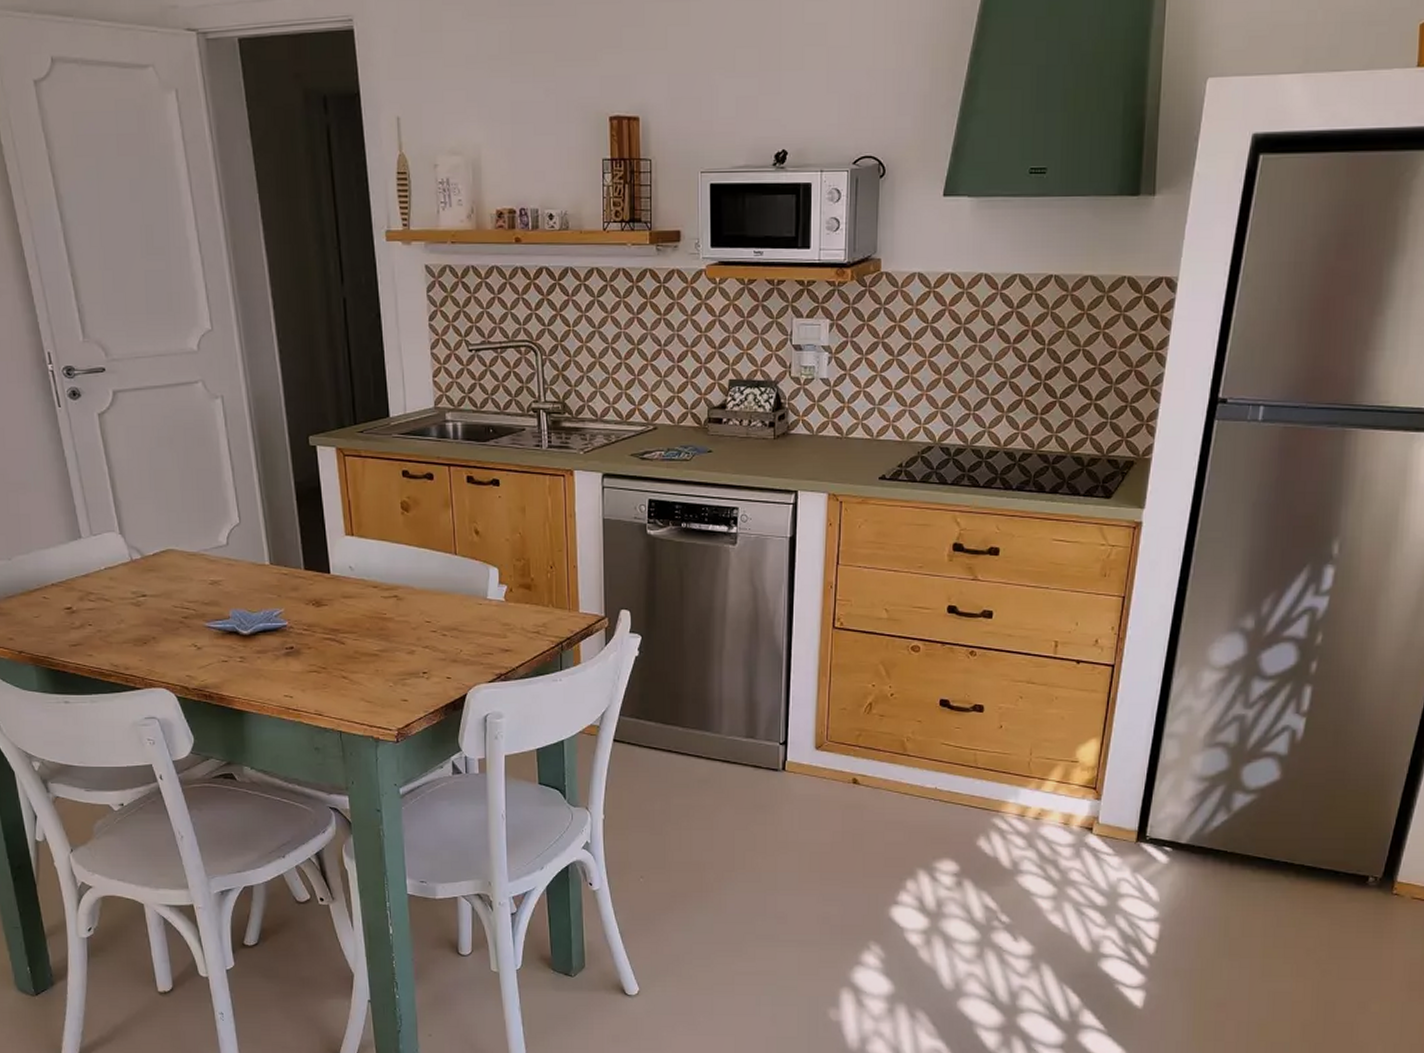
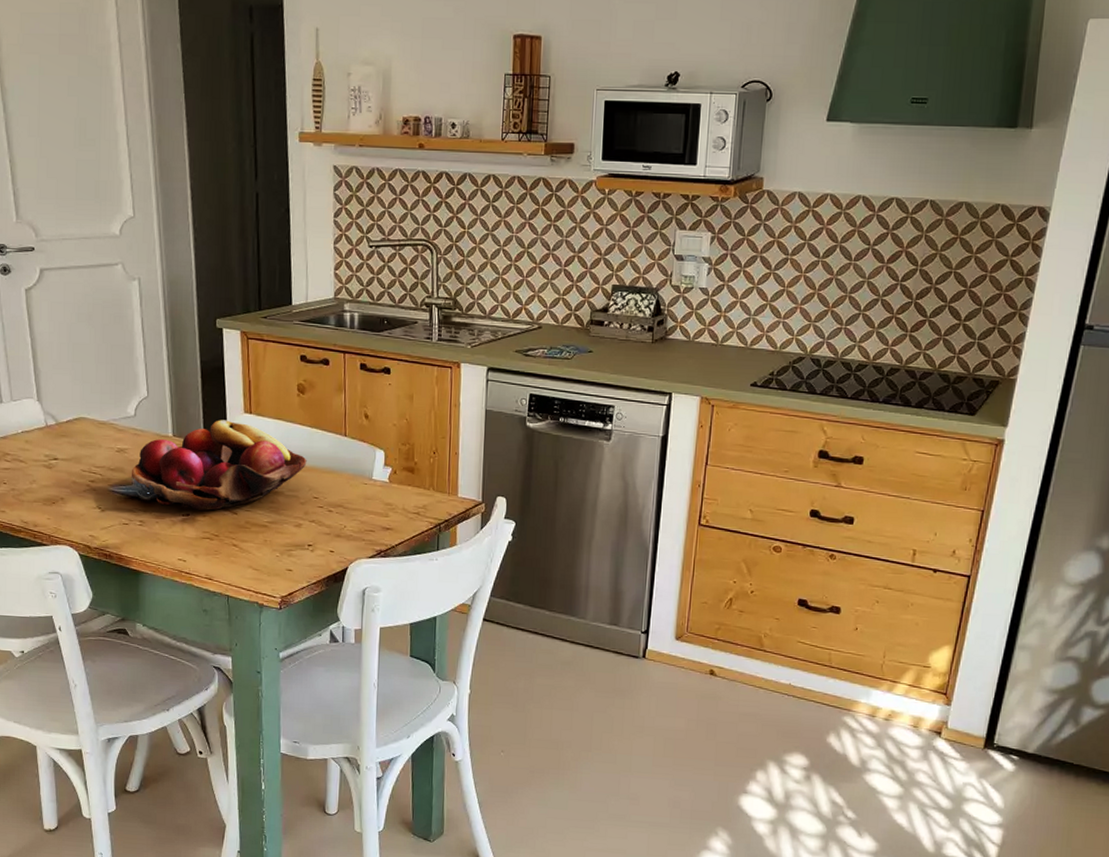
fruit basket: none [227,544,416,642] -> present [131,419,307,511]

